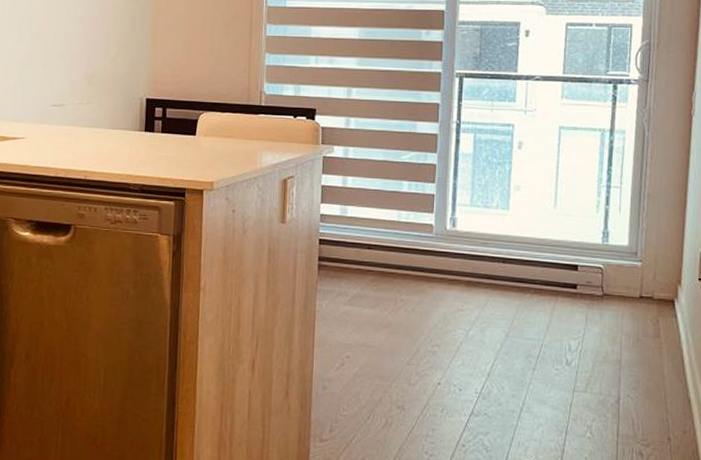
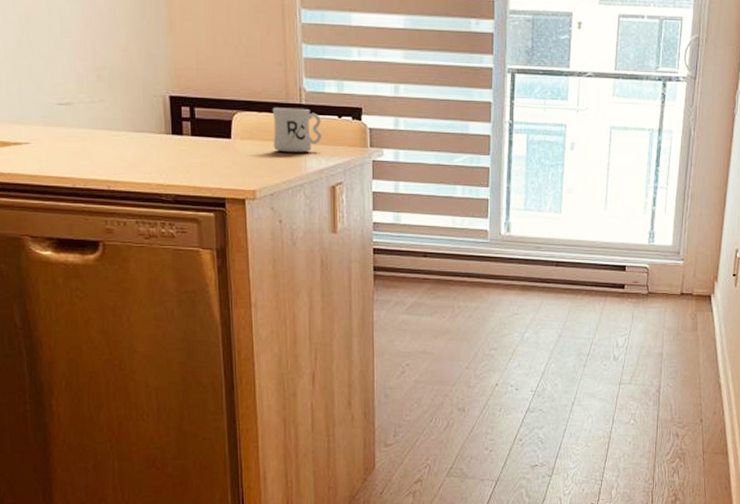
mug: none [232,108,278,149] -> present [272,107,321,153]

